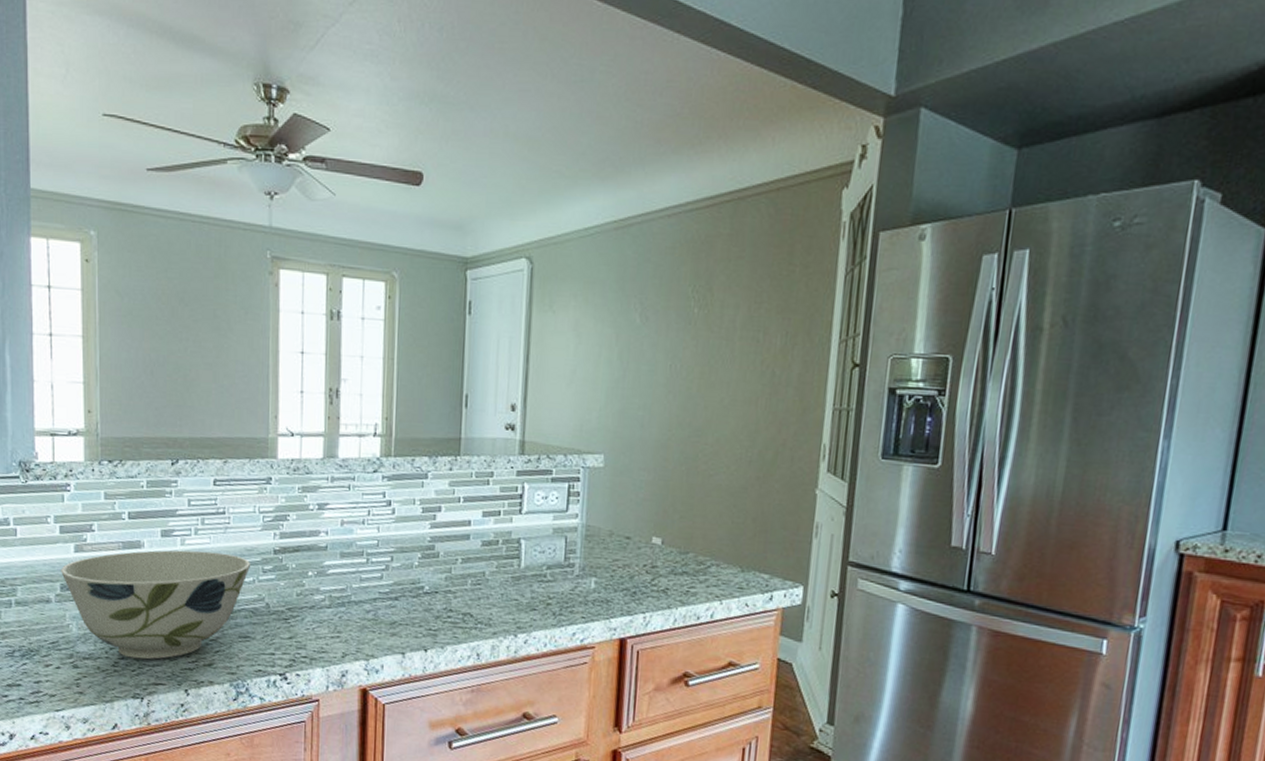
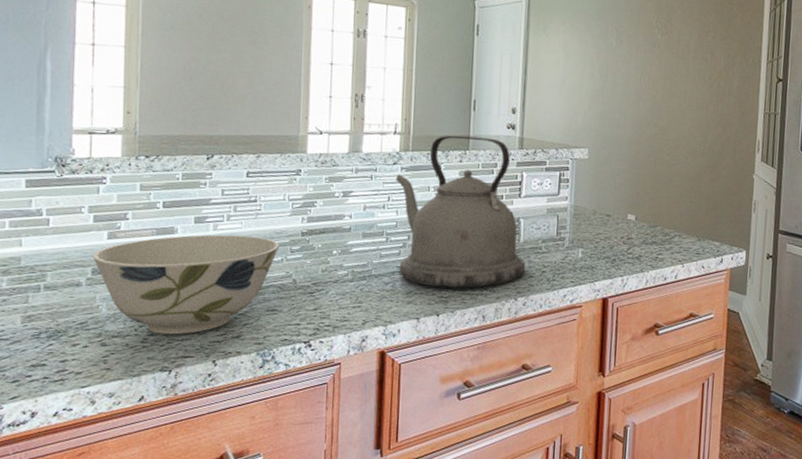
kettle: none [377,437,527,620] -> present [396,135,526,288]

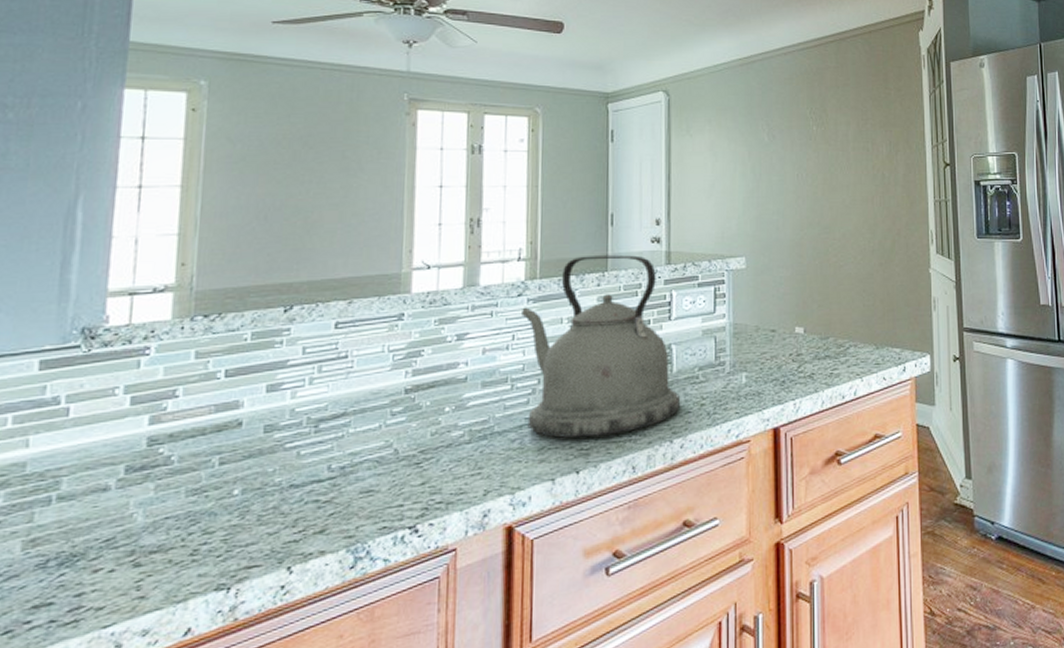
bowl: present [93,234,280,335] -> none [127,400,378,541]

